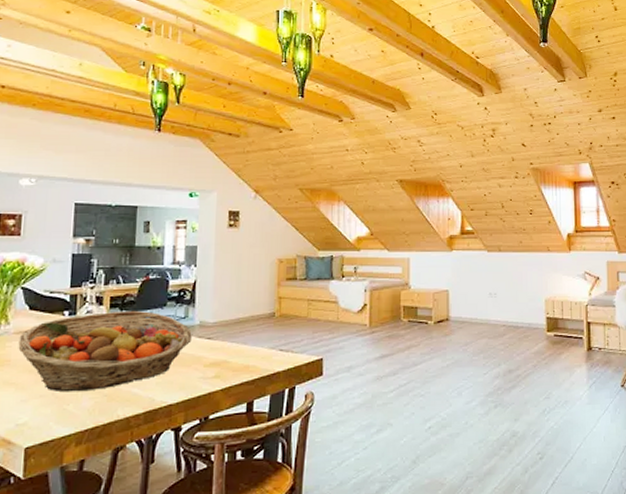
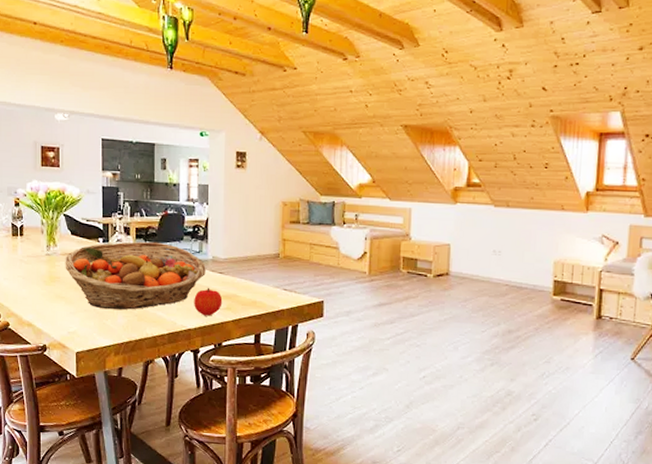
fruit: none [176,355,211,388] -> present [194,287,223,316]

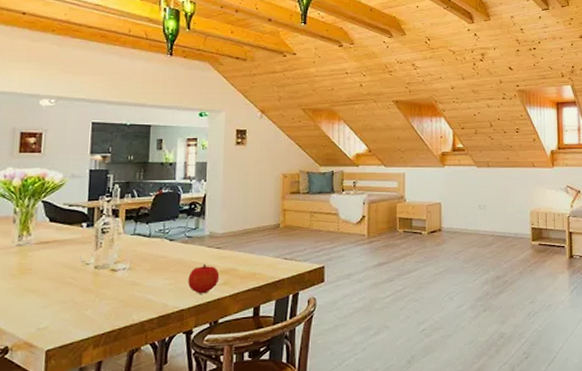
fruit basket: present [65,241,206,310] -> none [39,222,202,299]

